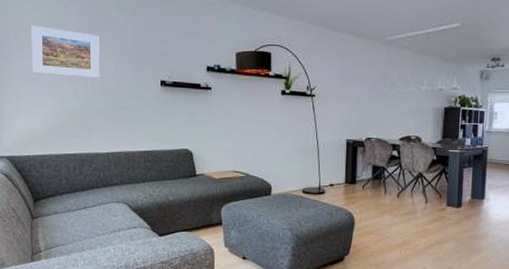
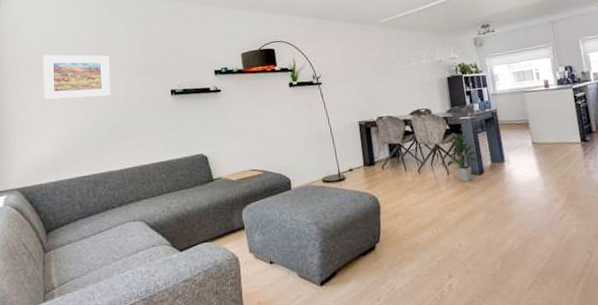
indoor plant: none [426,165,462,212] -> present [446,133,482,182]

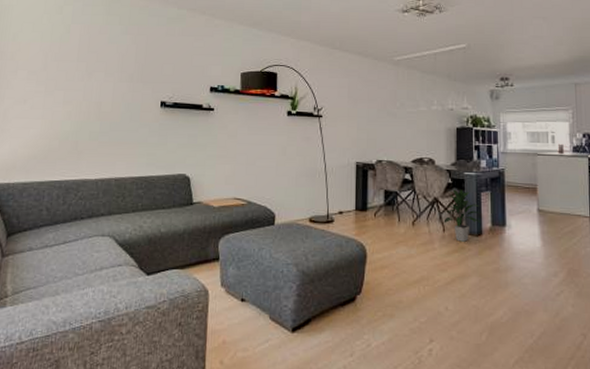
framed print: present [42,54,111,100] -> none [25,46,100,99]

